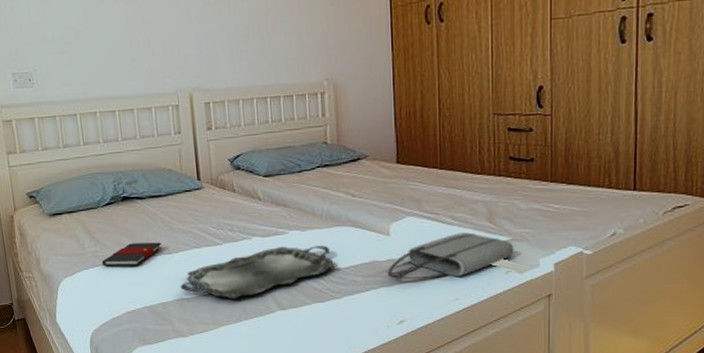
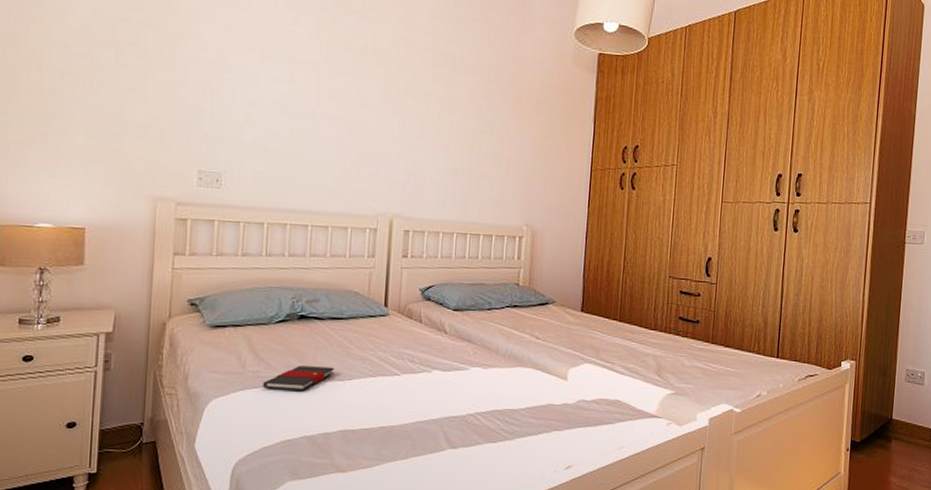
serving tray: present [180,245,337,299] -> none [347,383,513,434]
tote bag: present [387,232,514,280] -> none [560,383,676,426]

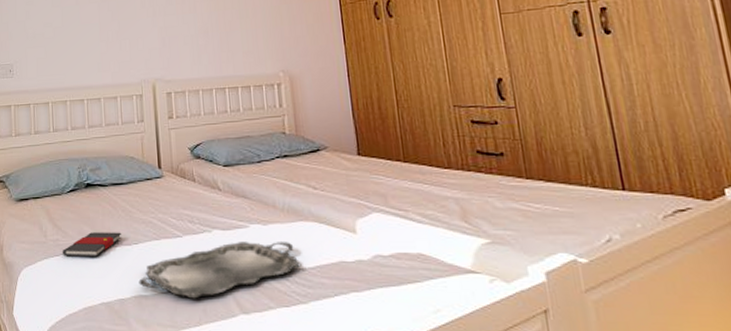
serving tray: none [347,383,513,434] -> present [139,242,302,299]

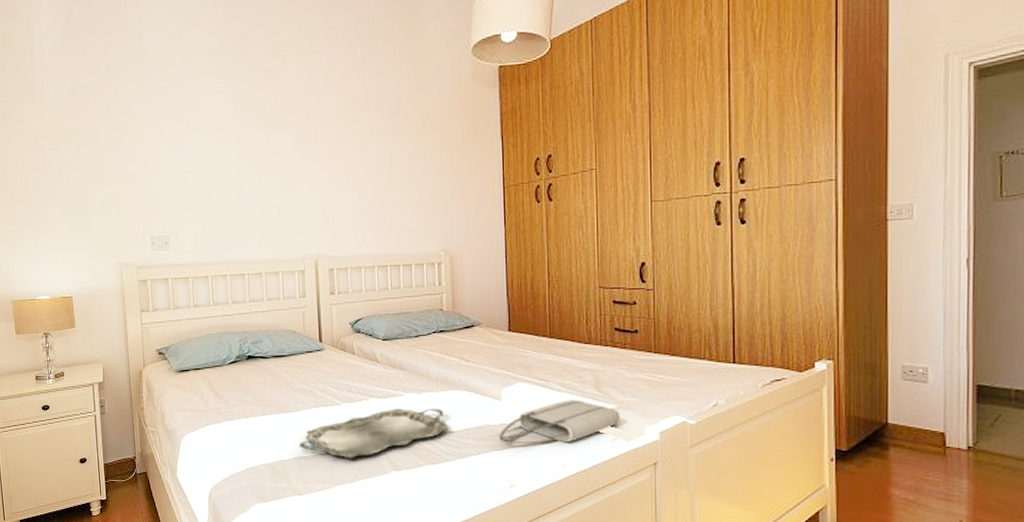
book: present [62,232,122,257] -> none [224,401,283,423]
tote bag: none [356,232,497,285] -> present [499,399,621,444]

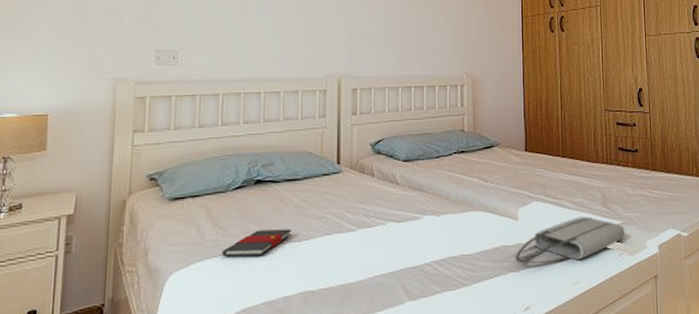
book: none [224,401,283,423] -> present [221,229,292,257]
serving tray: present [299,408,450,459] -> none [306,230,468,291]

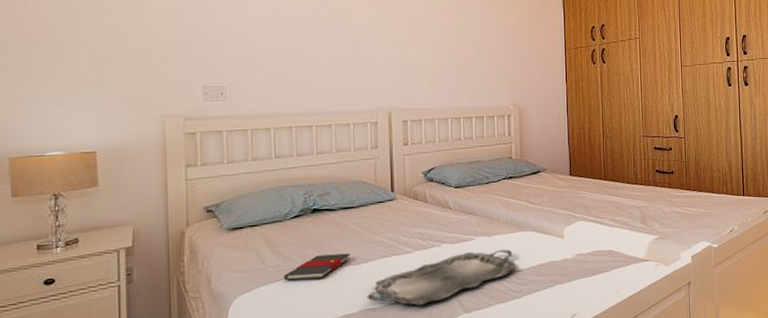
serving tray: none [306,230,468,291] -> present [367,249,518,306]
tote bag: present [515,216,625,264] -> none [562,233,662,277]

